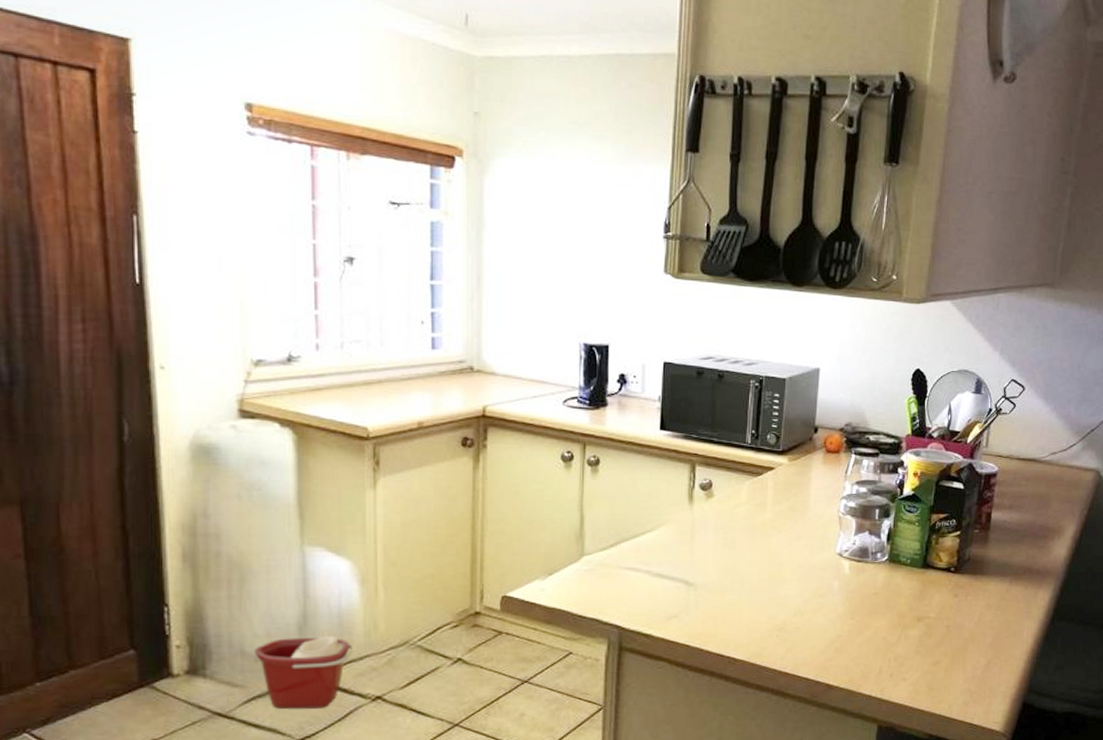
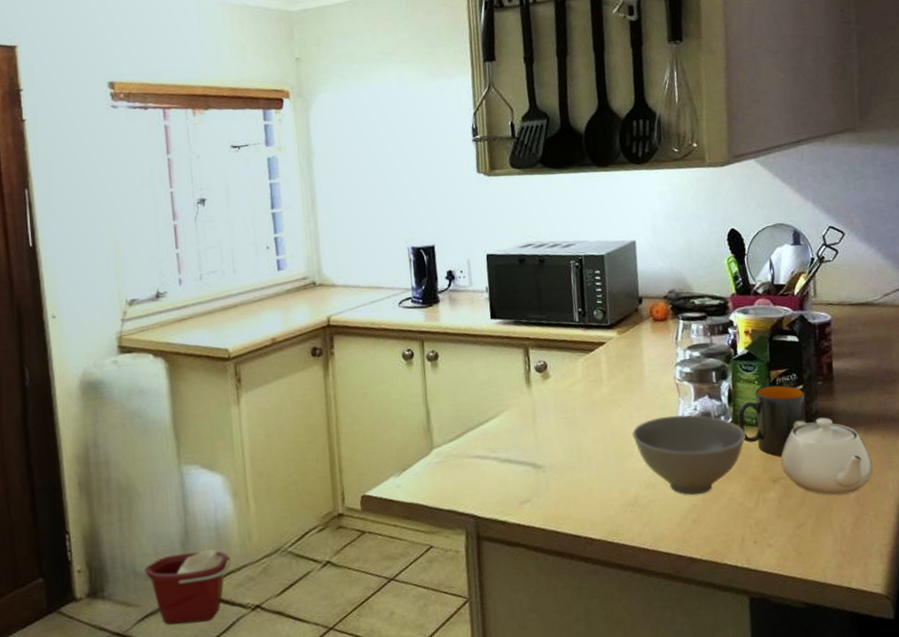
bowl: none [789,547,899,626] -> present [632,415,746,495]
mug: none [893,528,961,597] -> present [737,384,807,457]
teapot: none [927,564,1012,639] -> present [780,417,874,496]

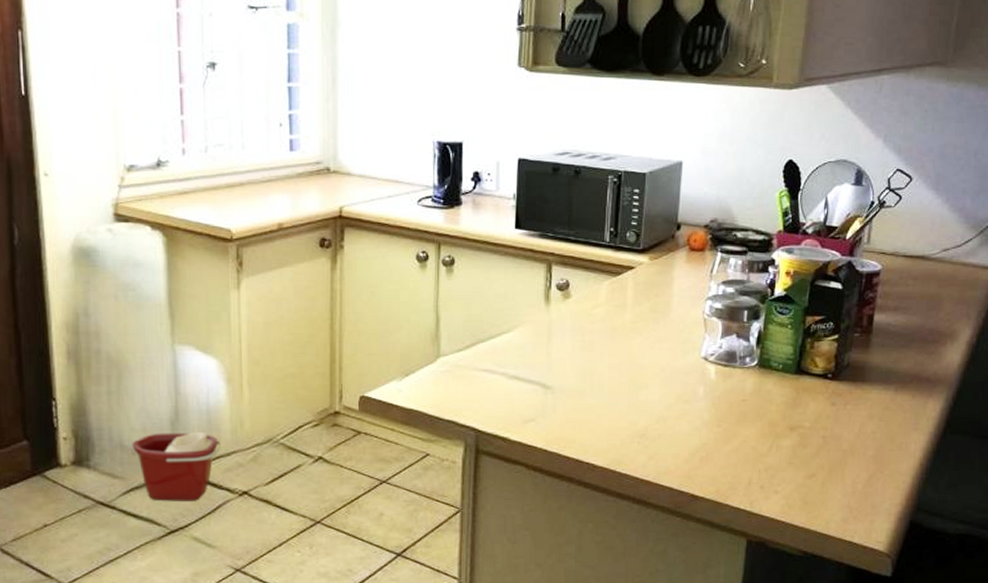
bowl: present [632,415,746,495] -> none [650,351,770,434]
mug: present [737,384,807,457] -> none [763,331,839,405]
teapot: present [780,417,874,496] -> none [801,370,898,451]

